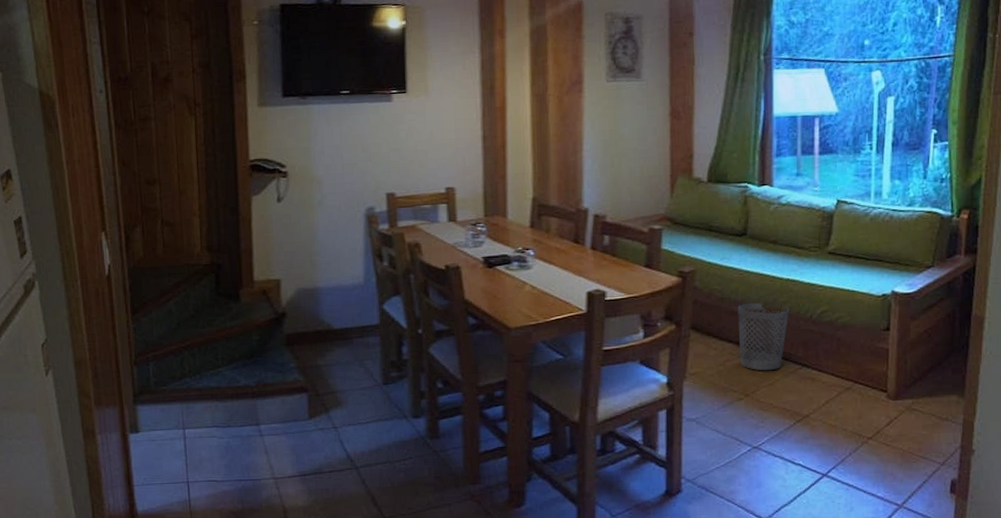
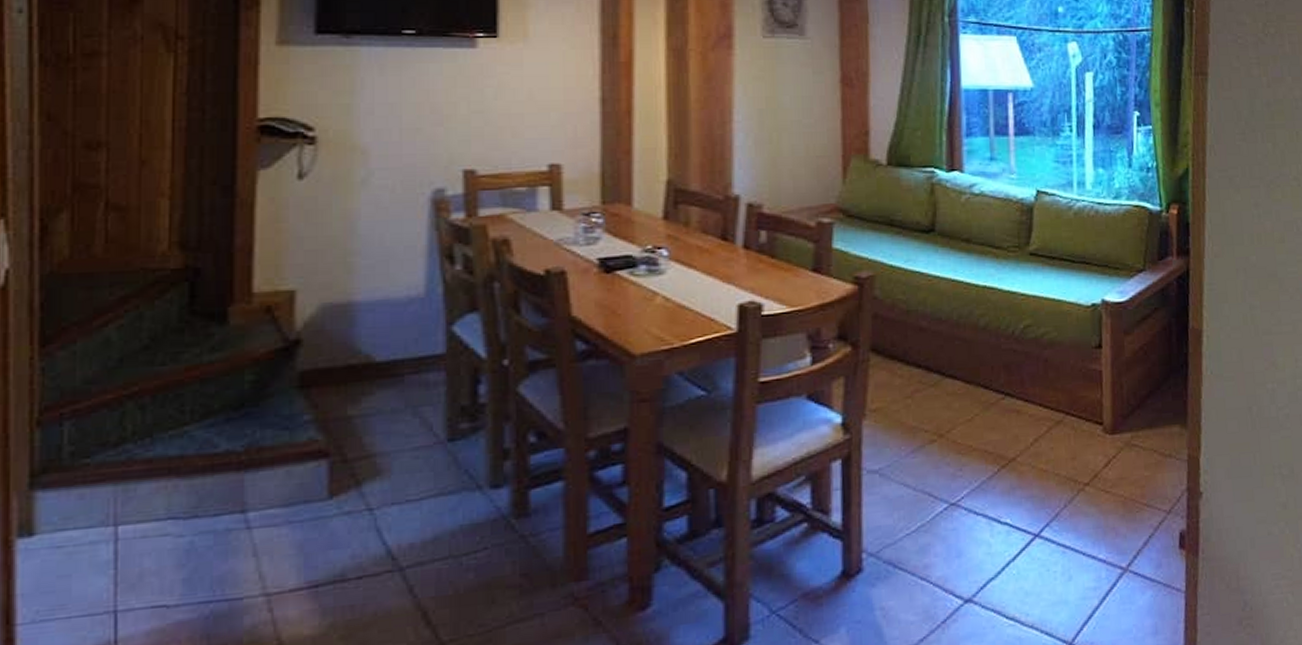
wastebasket: present [737,303,789,371] -> none [926,316,988,404]

